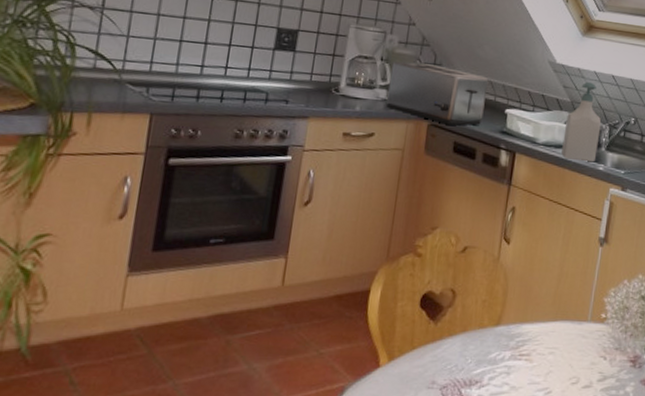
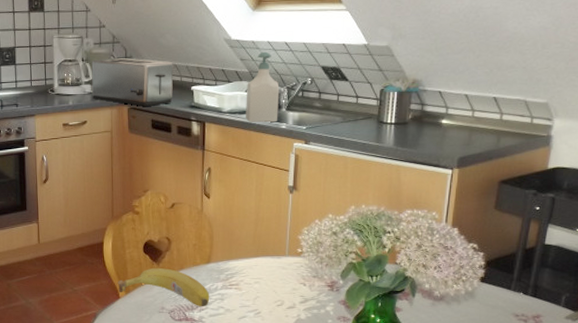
fruit: none [379,327,494,383] -> present [117,267,210,307]

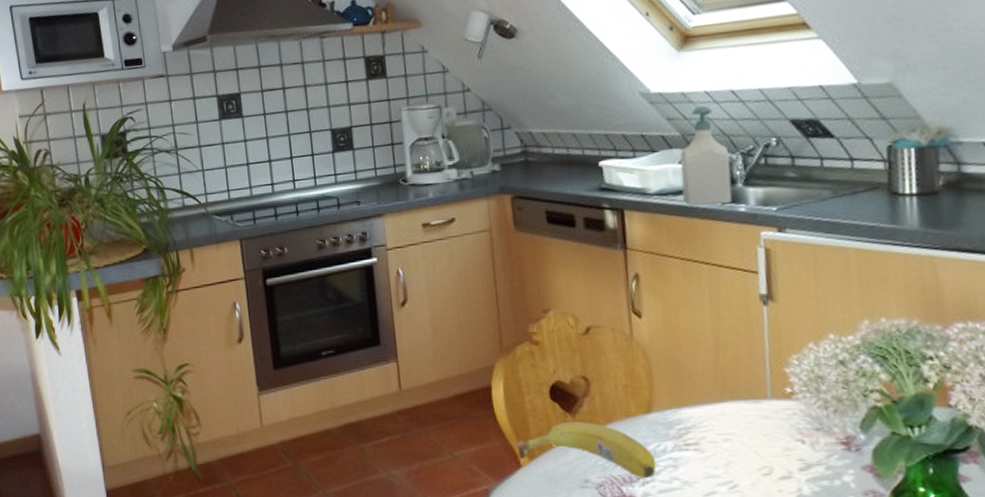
toaster: present [91,57,174,107] -> none [455,129,574,195]

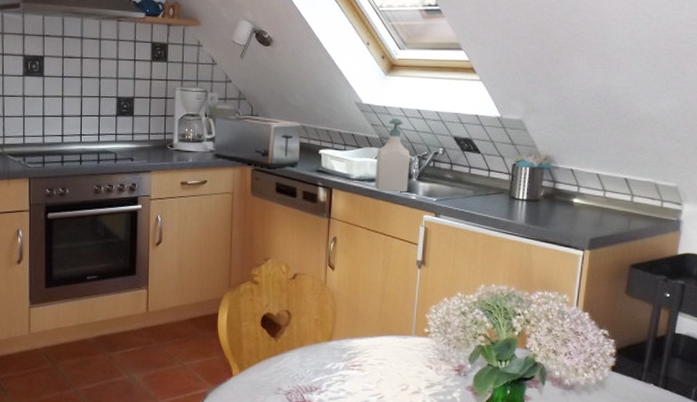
toaster: none [455,129,574,195] -> present [214,115,302,169]
fruit: present [515,421,657,479] -> none [231,343,330,389]

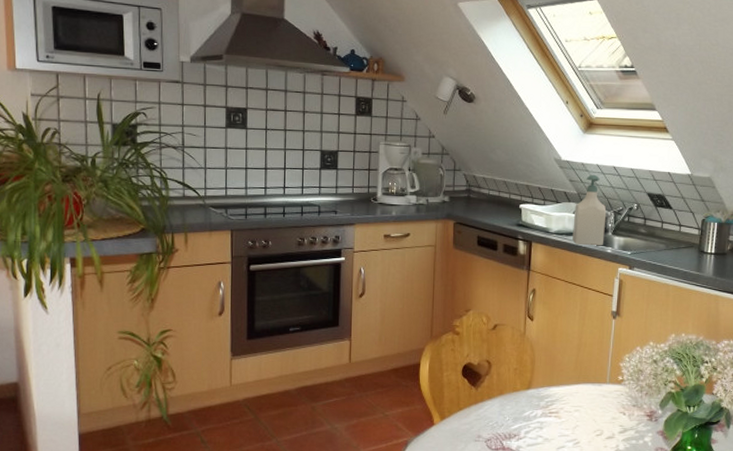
toaster: present [214,115,302,169] -> none [417,169,503,223]

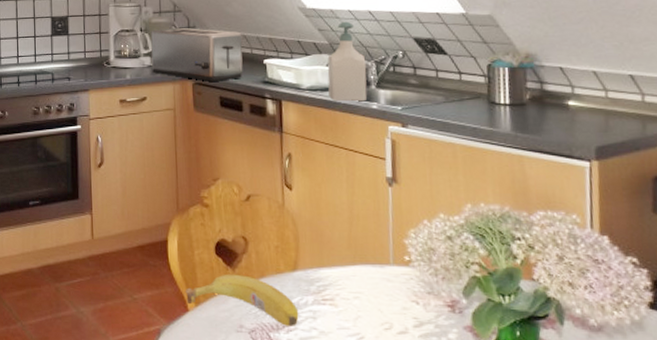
toaster: none [417,169,503,223] -> present [151,27,243,83]
fruit: none [432,392,529,436] -> present [185,274,299,328]

